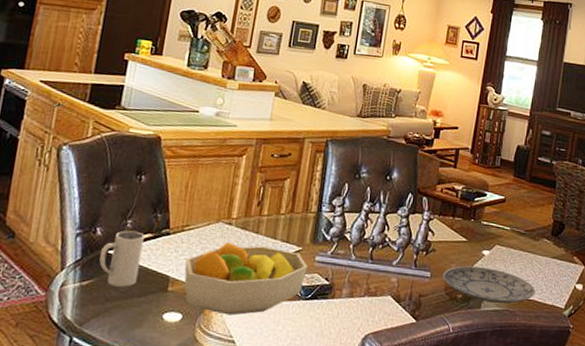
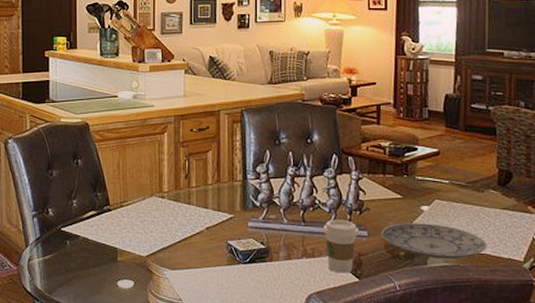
mug: present [99,230,144,287] -> none [56,209,90,259]
fruit bowl: present [184,242,308,316] -> none [129,214,243,281]
coffee cup: none [388,258,423,314] -> present [322,219,359,273]

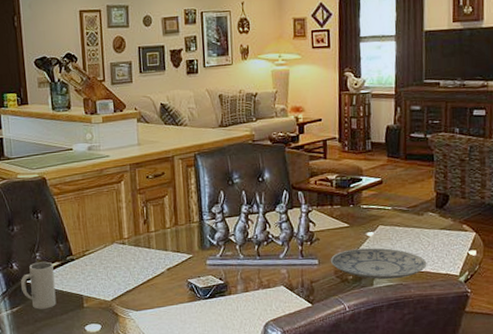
mug: none [56,209,90,259] -> present [21,261,57,309]
coffee cup: present [322,219,359,273] -> none [276,250,310,300]

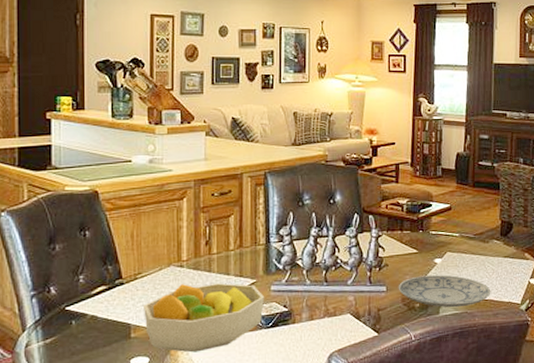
mug: present [21,261,57,309] -> none [59,285,99,340]
fruit bowl: none [93,258,202,321] -> present [144,283,265,353]

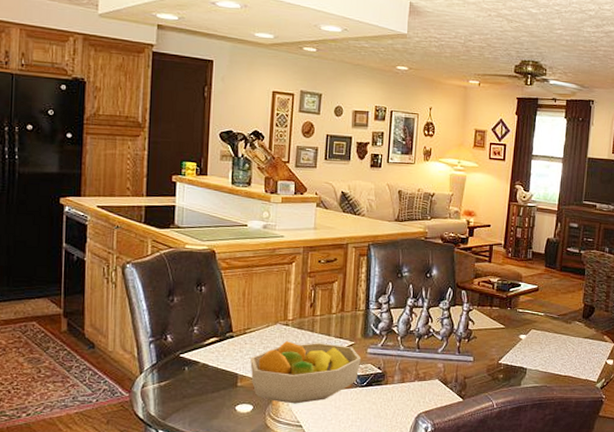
plate: present [398,274,491,308] -> none [484,349,570,381]

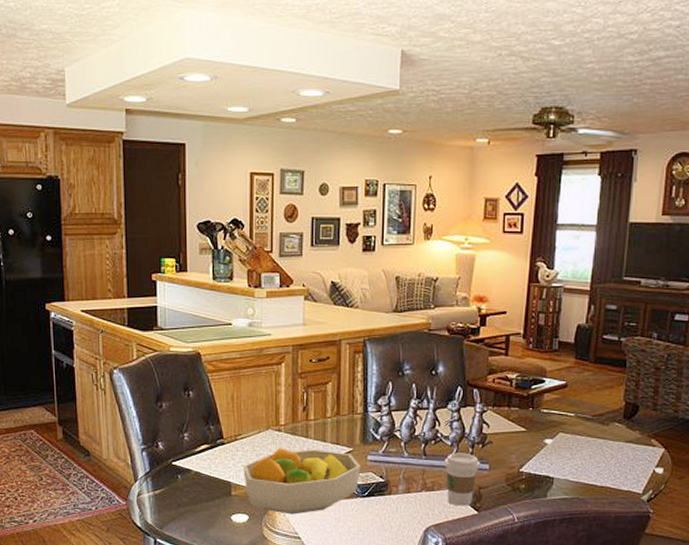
coffee cup: none [434,346,466,394] -> present [443,453,480,506]

